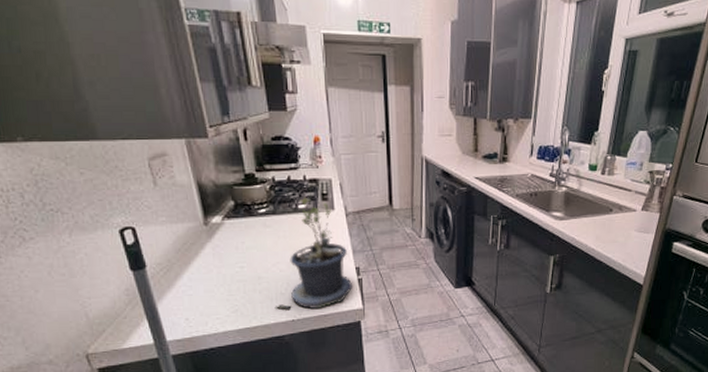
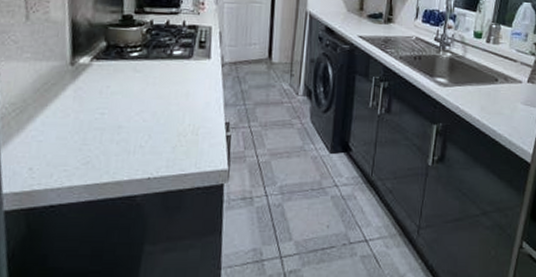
potted plant: present [274,197,353,310] -> none [130,43,221,168]

